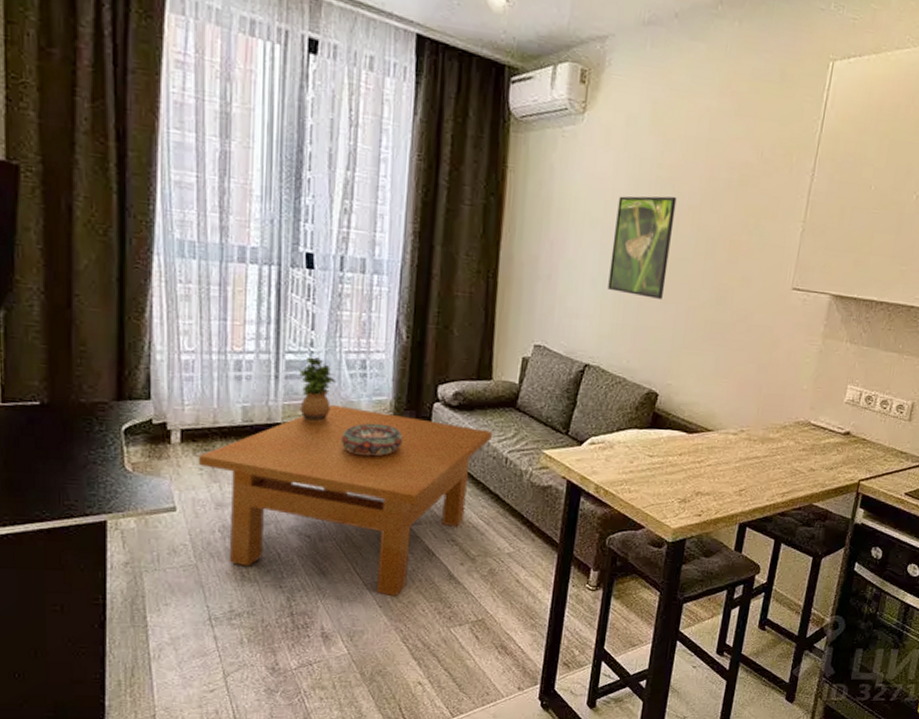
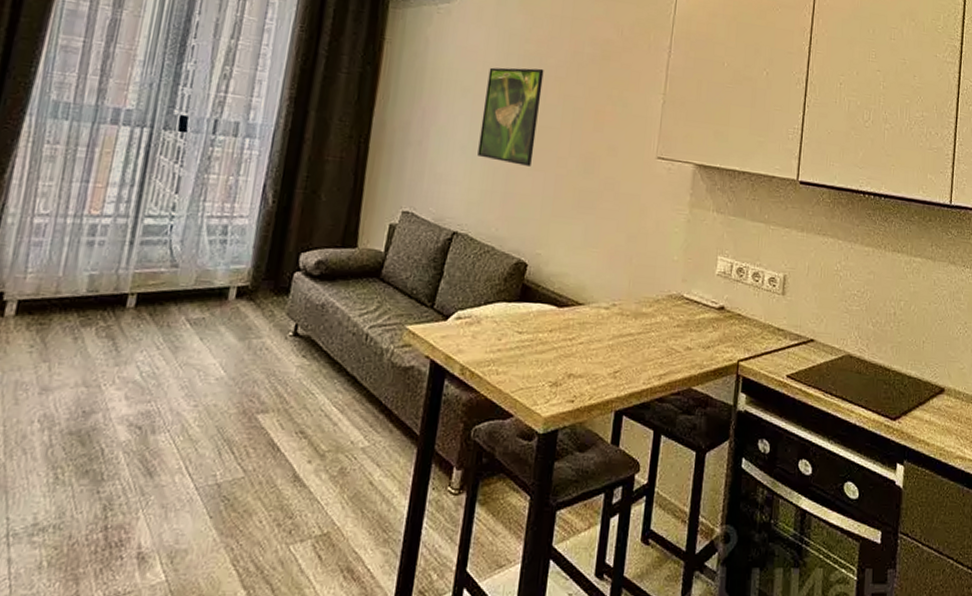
table: present [199,404,492,597] -> none [30,272,353,505]
potted plant: present [299,357,337,424] -> none [150,221,195,294]
decorative bowl: present [340,423,403,457] -> none [190,294,258,332]

